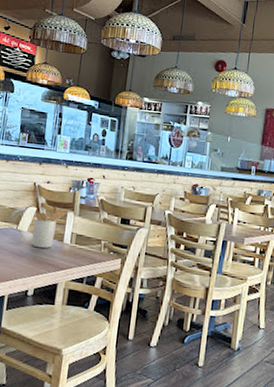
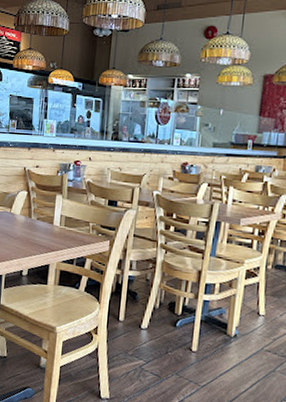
utensil holder: present [32,206,68,249] -> none [24,189,56,231]

